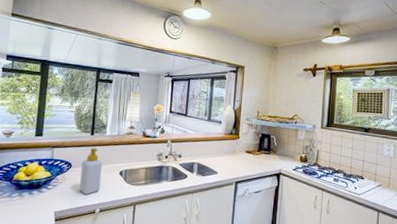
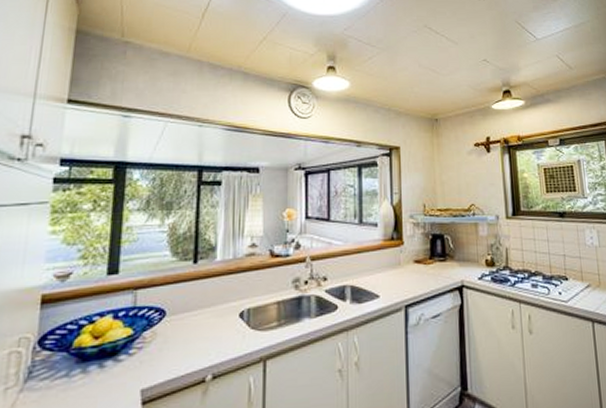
soap bottle: present [79,147,102,195] -> none [179,281,212,356]

